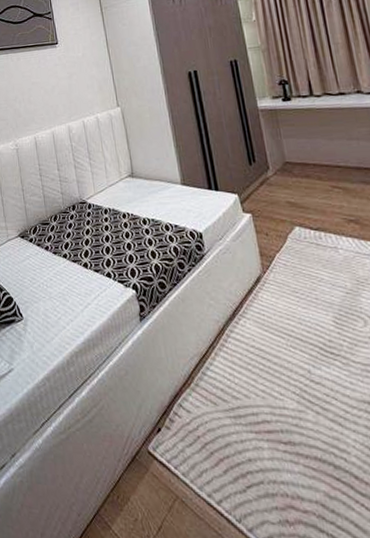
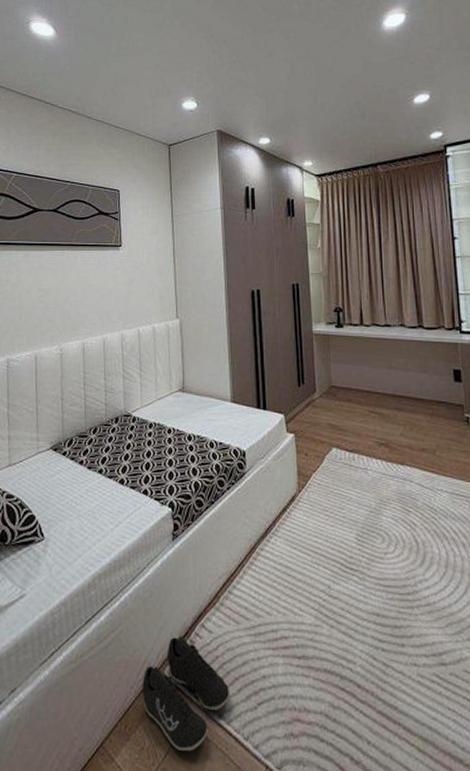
sneaker: none [128,414,217,528] -> present [142,636,230,752]

